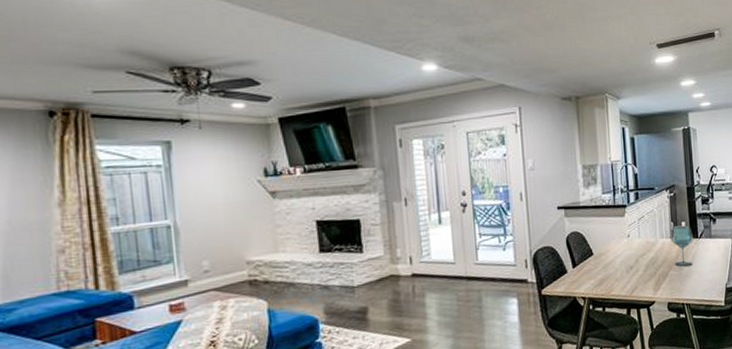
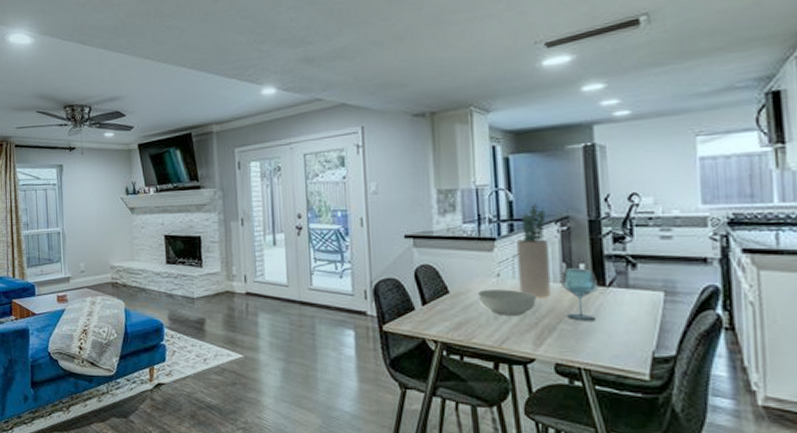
bowl: none [615,247,656,269] -> present [478,289,538,316]
vase: none [641,175,665,252] -> present [517,203,552,299]

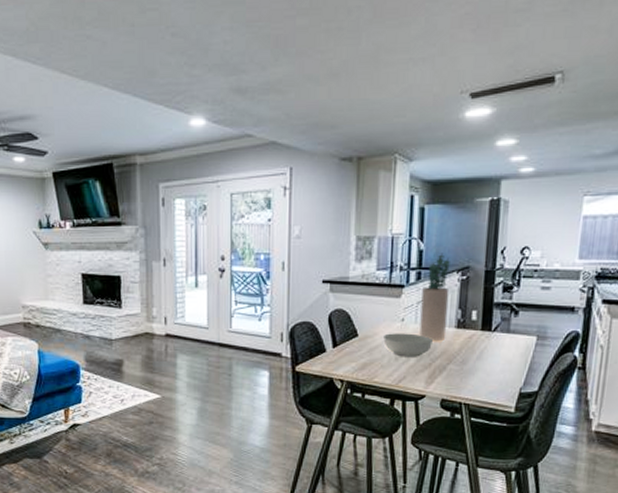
wine glass: present [562,268,599,321] -> none [455,315,486,362]

